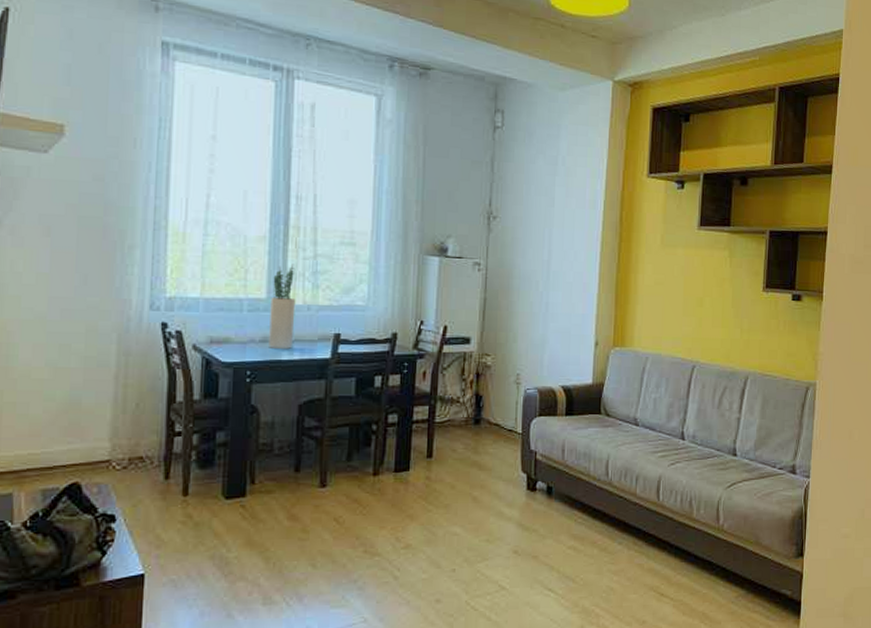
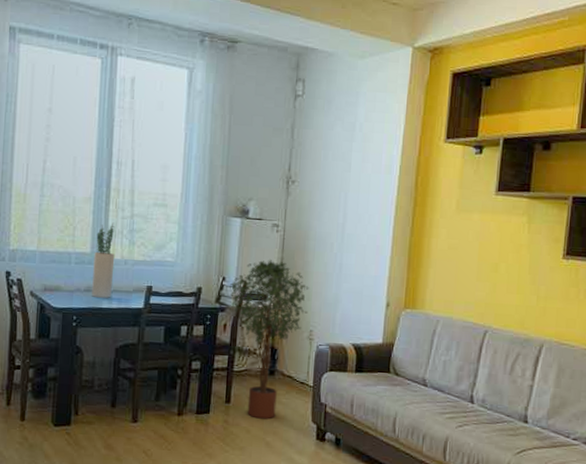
potted tree: none [429,299,514,472] -> present [230,258,309,419]

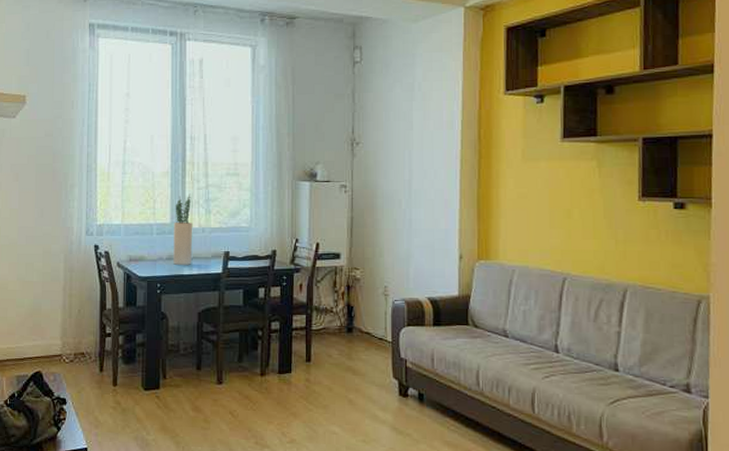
potted tree: present [230,258,309,419] -> none [303,218,381,377]

